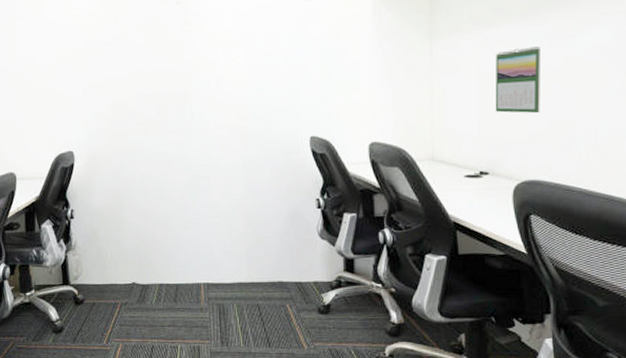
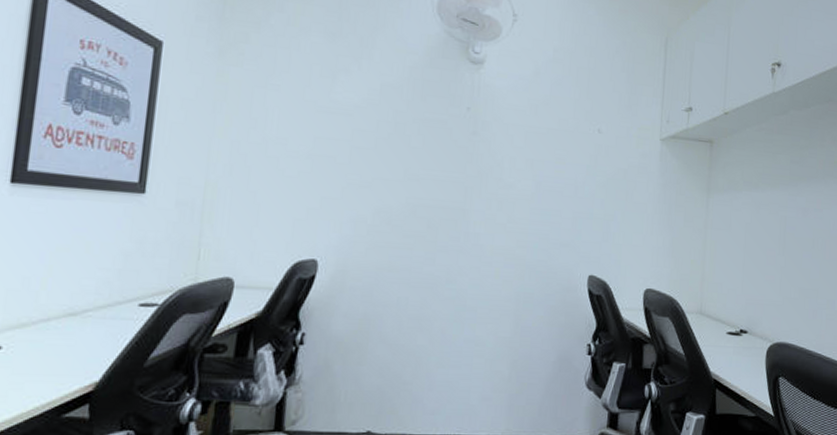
calendar: present [495,47,540,114] -> none [756,214,796,278]

